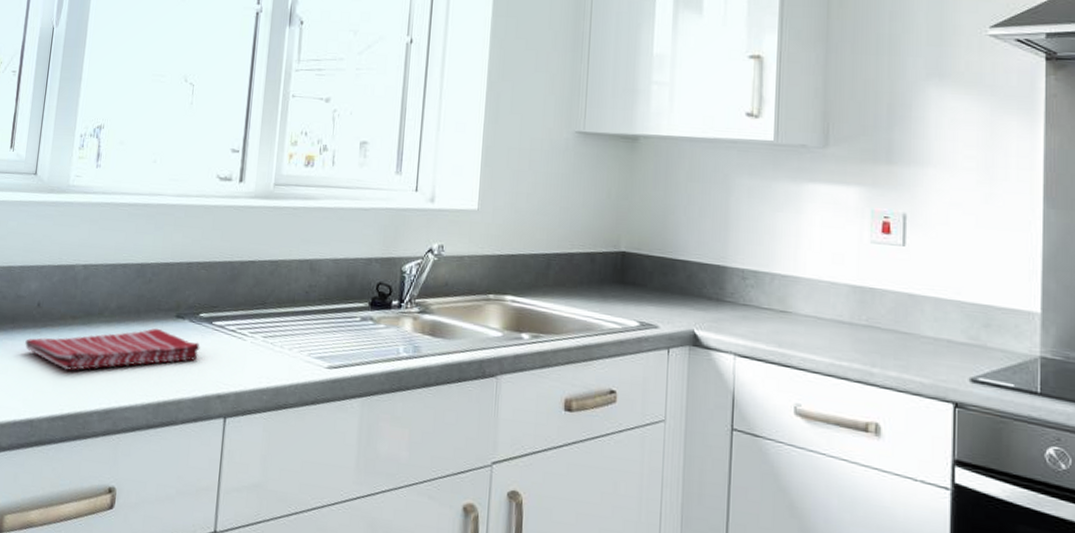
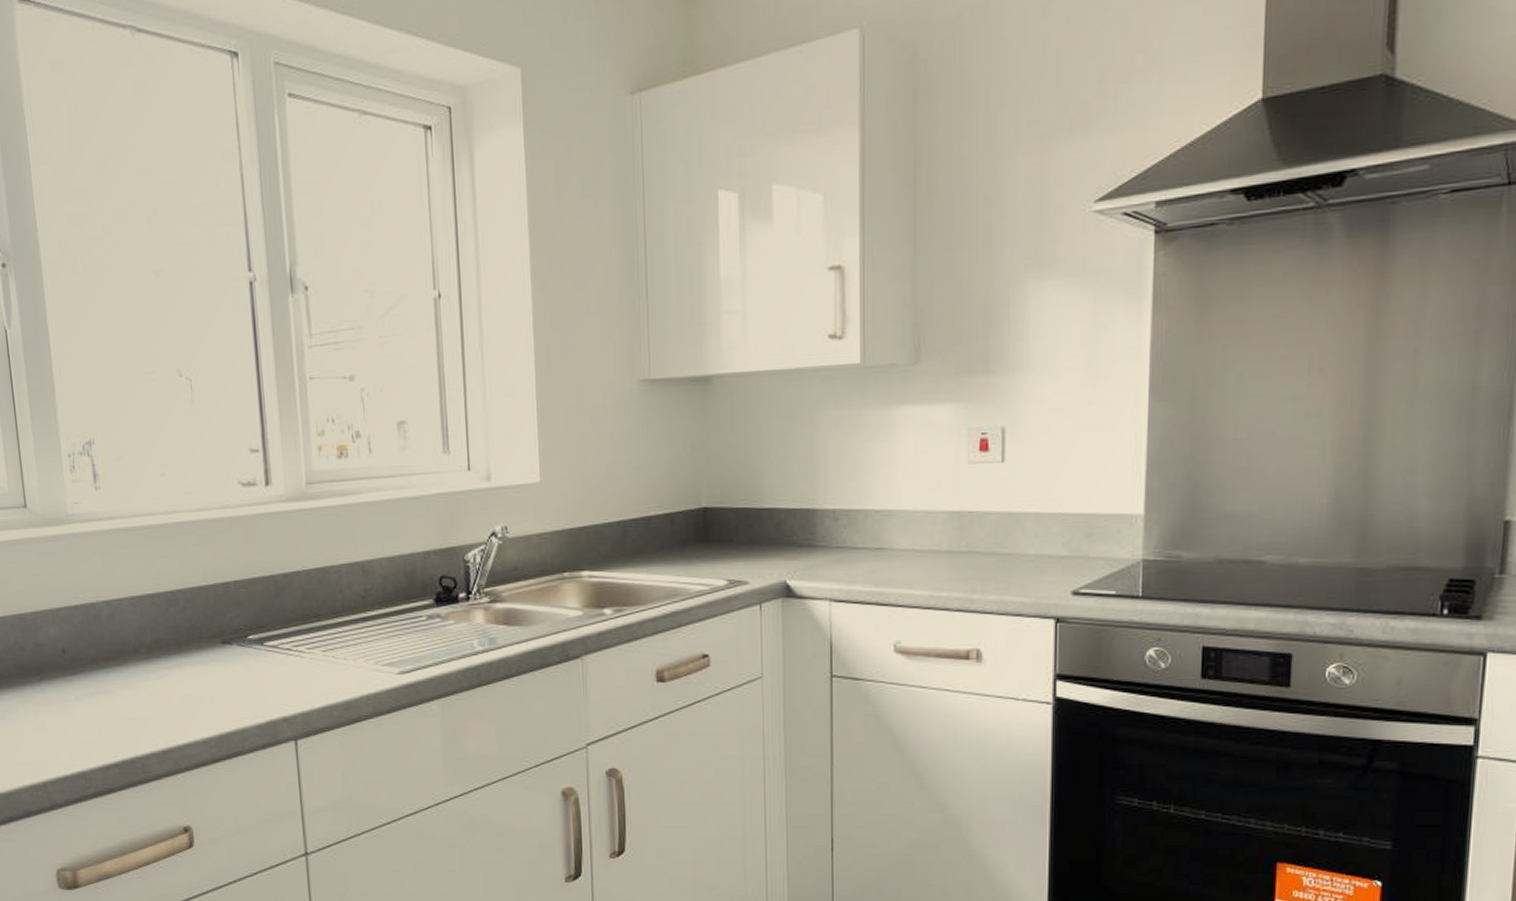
dish towel: present [25,328,200,370] -> none [57,658,255,715]

